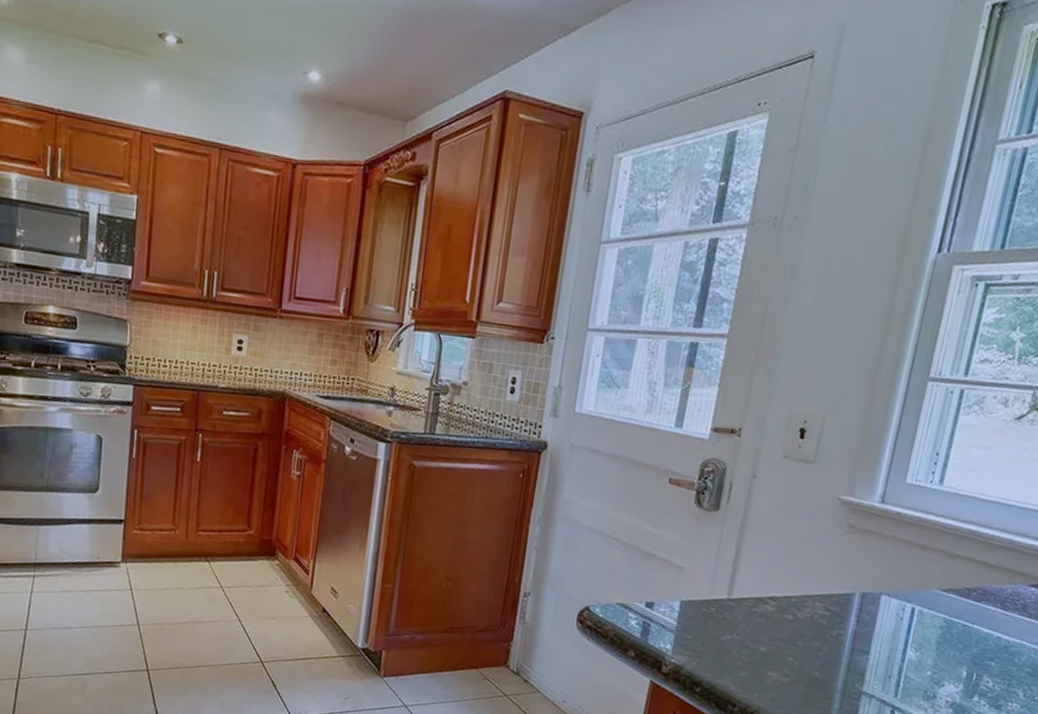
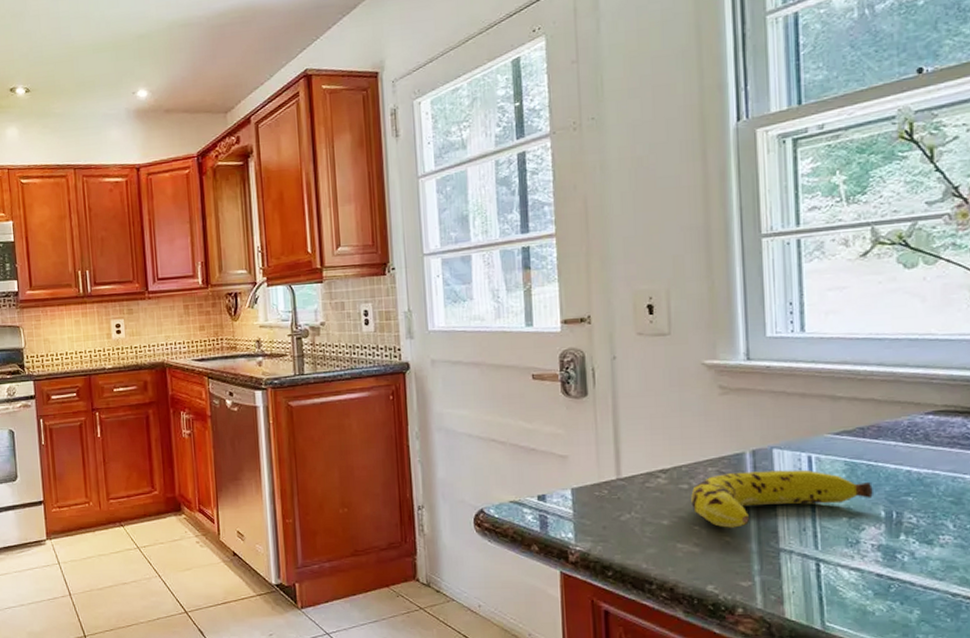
fruit: none [791,610,963,665] -> present [691,469,873,528]

